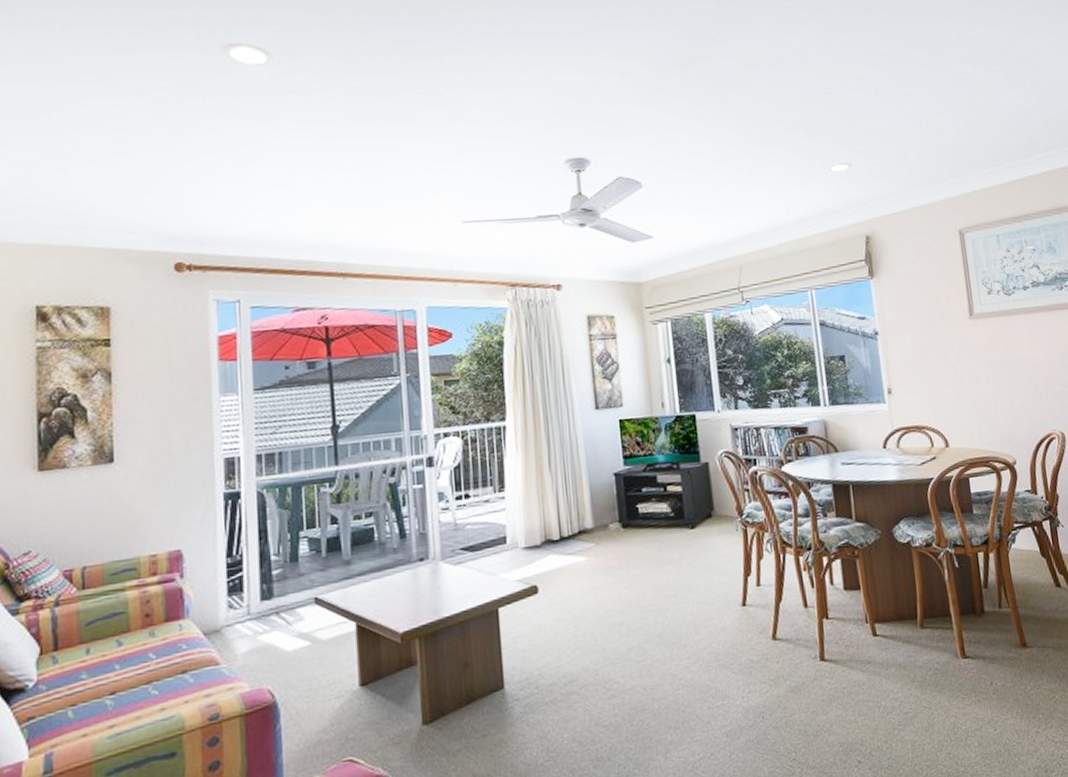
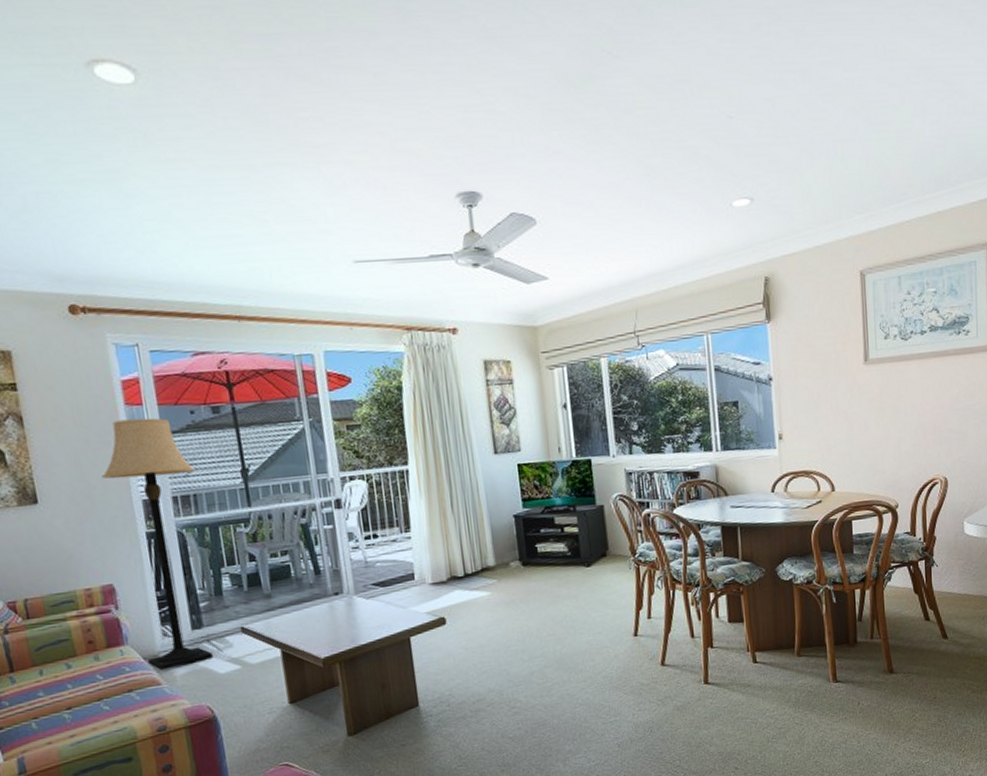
lamp: none [185,373,284,648] -> present [102,417,213,670]

